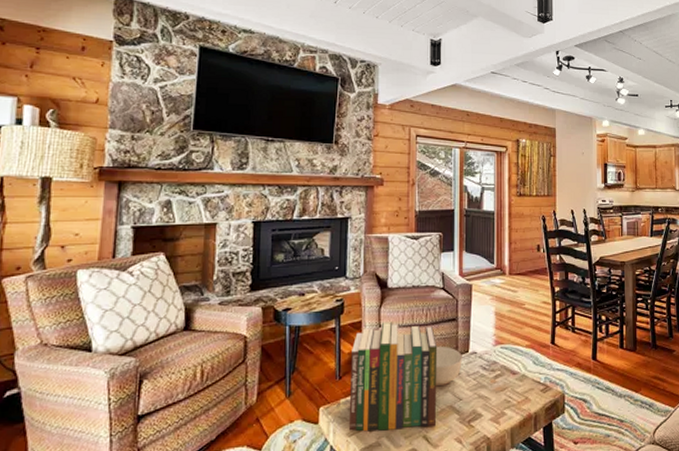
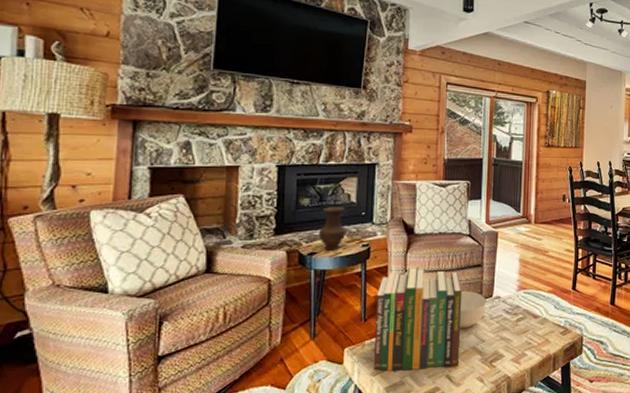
vase: none [292,262,321,306] -> present [318,207,347,251]

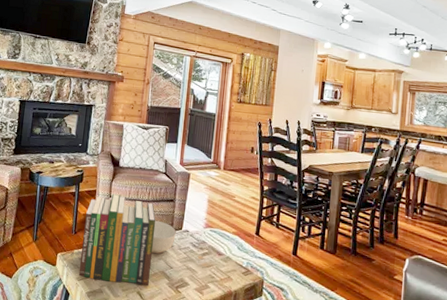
vase: present [318,207,347,251] -> none [45,136,67,172]

